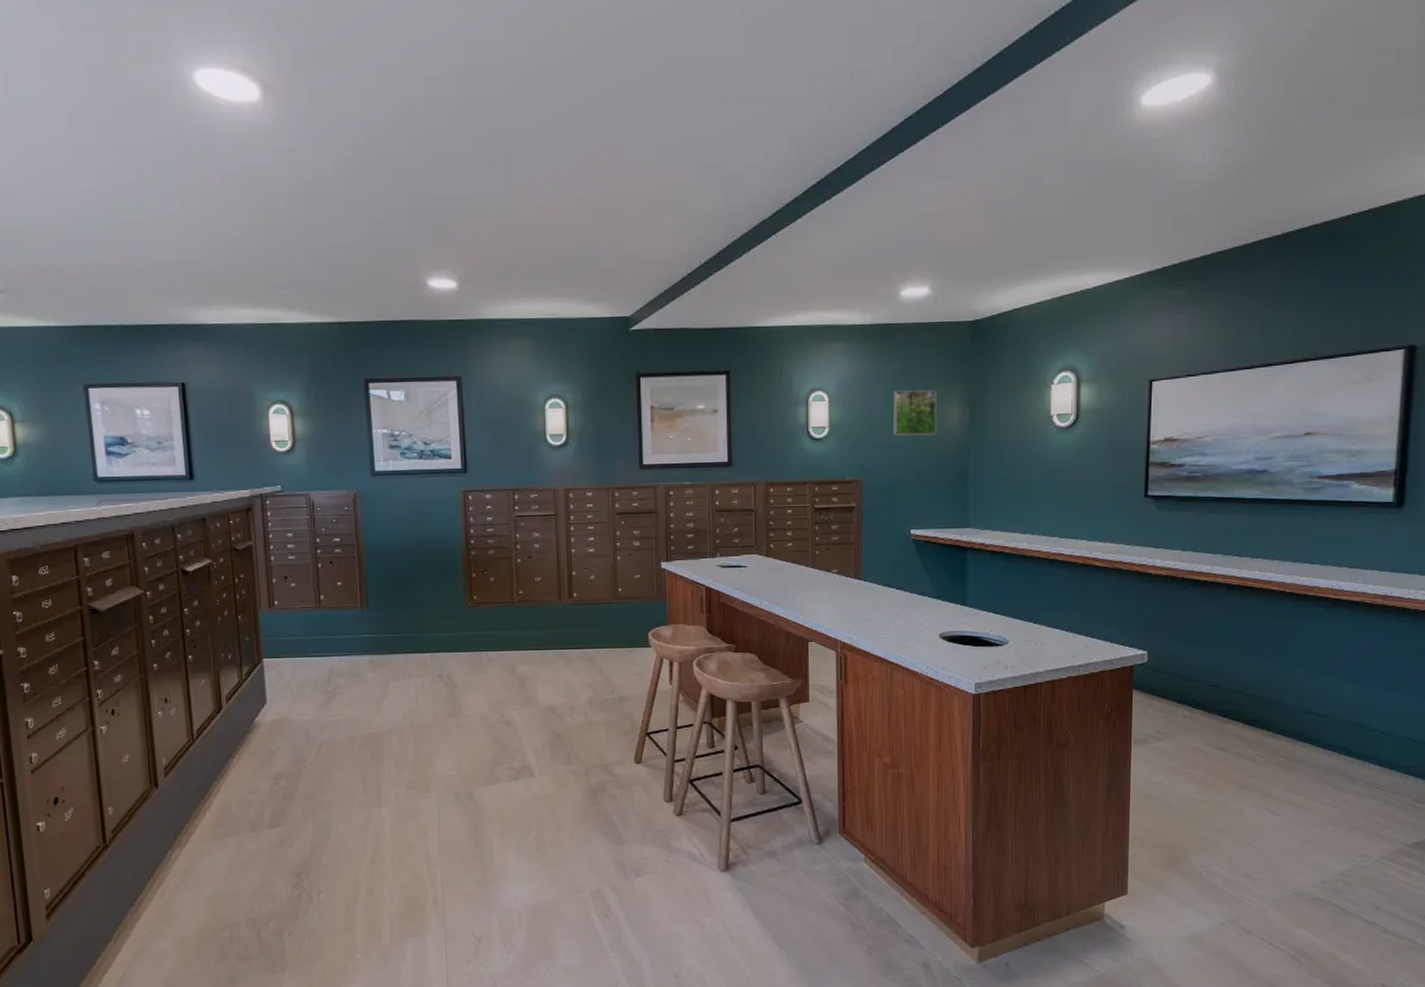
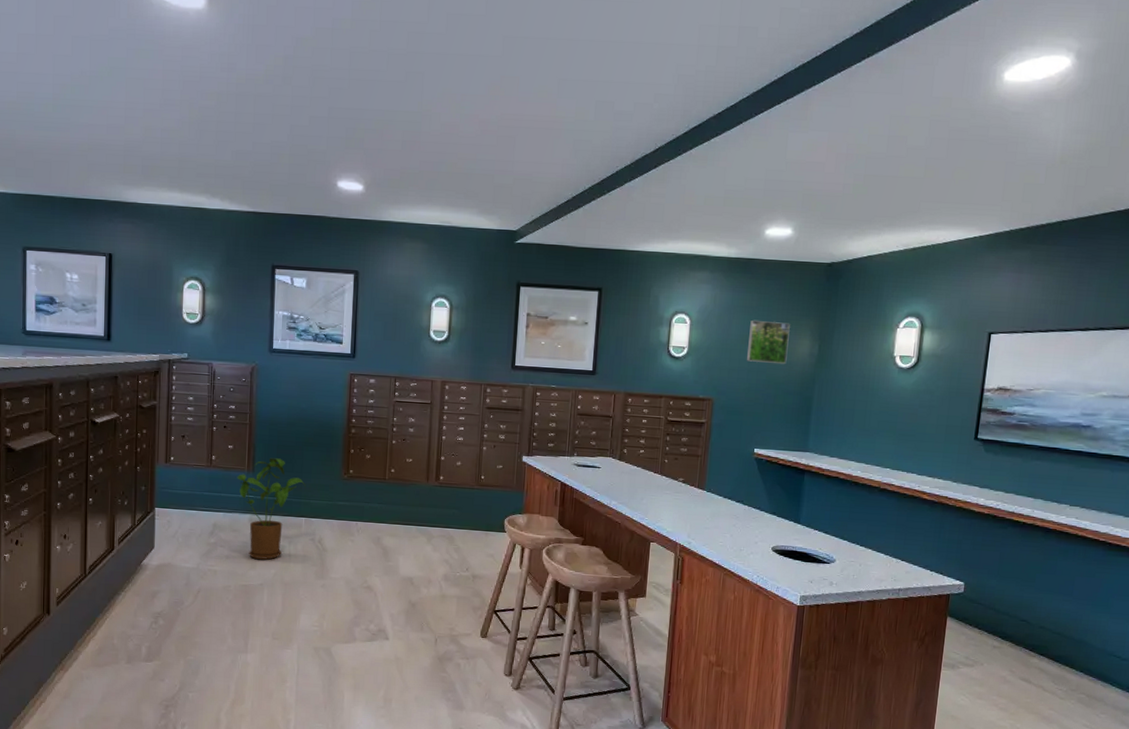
house plant: none [350,591,427,703] -> present [236,458,306,560]

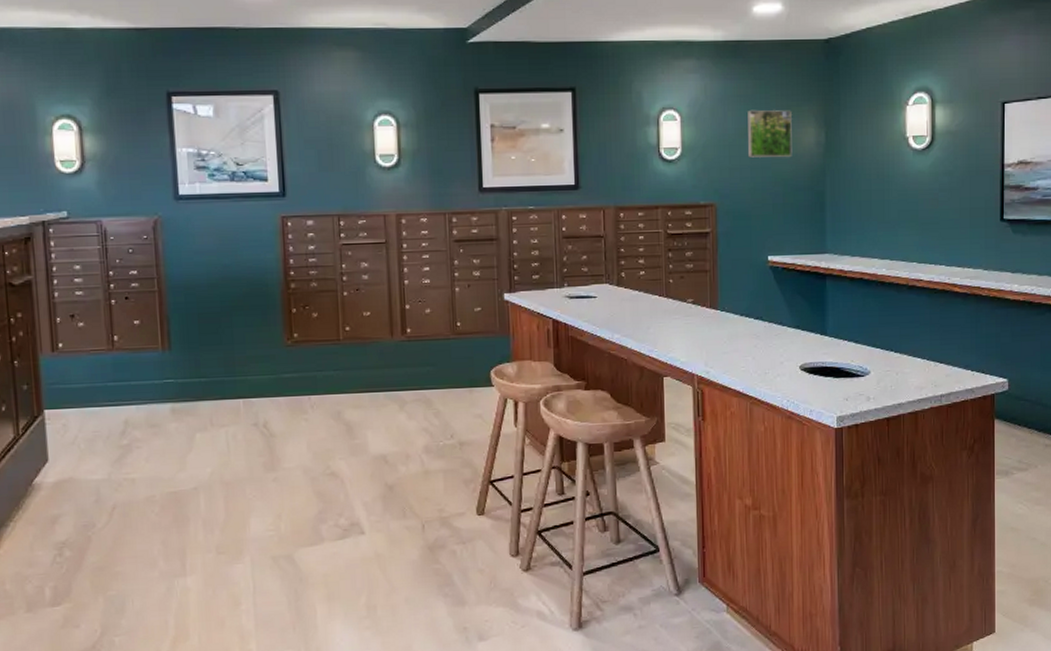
house plant: present [236,458,306,560] -> none [149,329,239,458]

